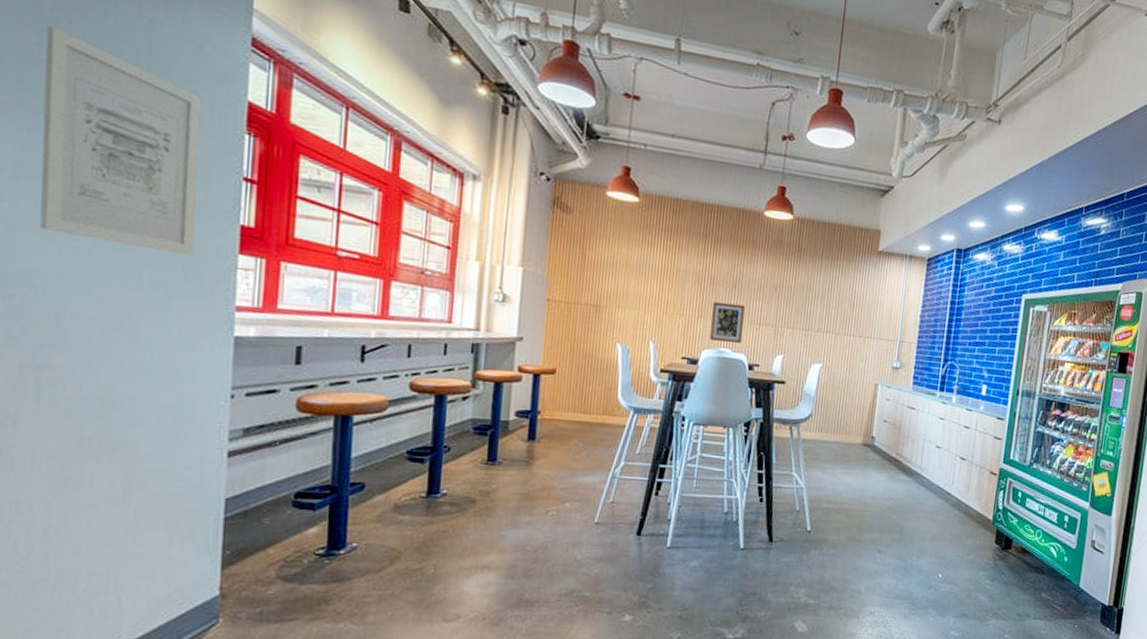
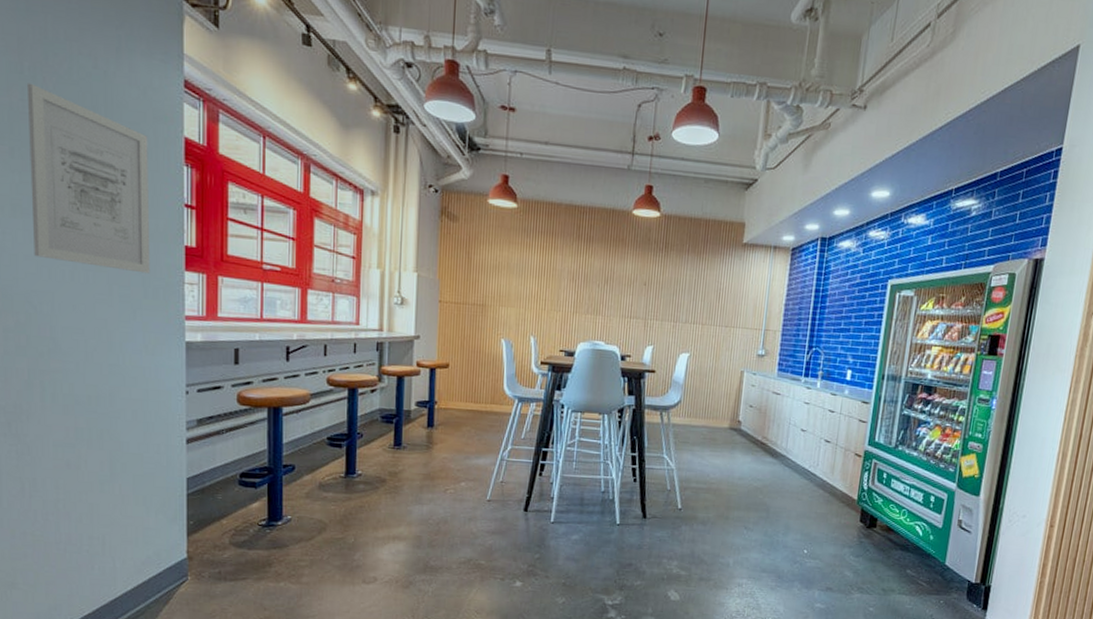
wall art: present [710,301,745,343] -> none [585,297,616,336]

